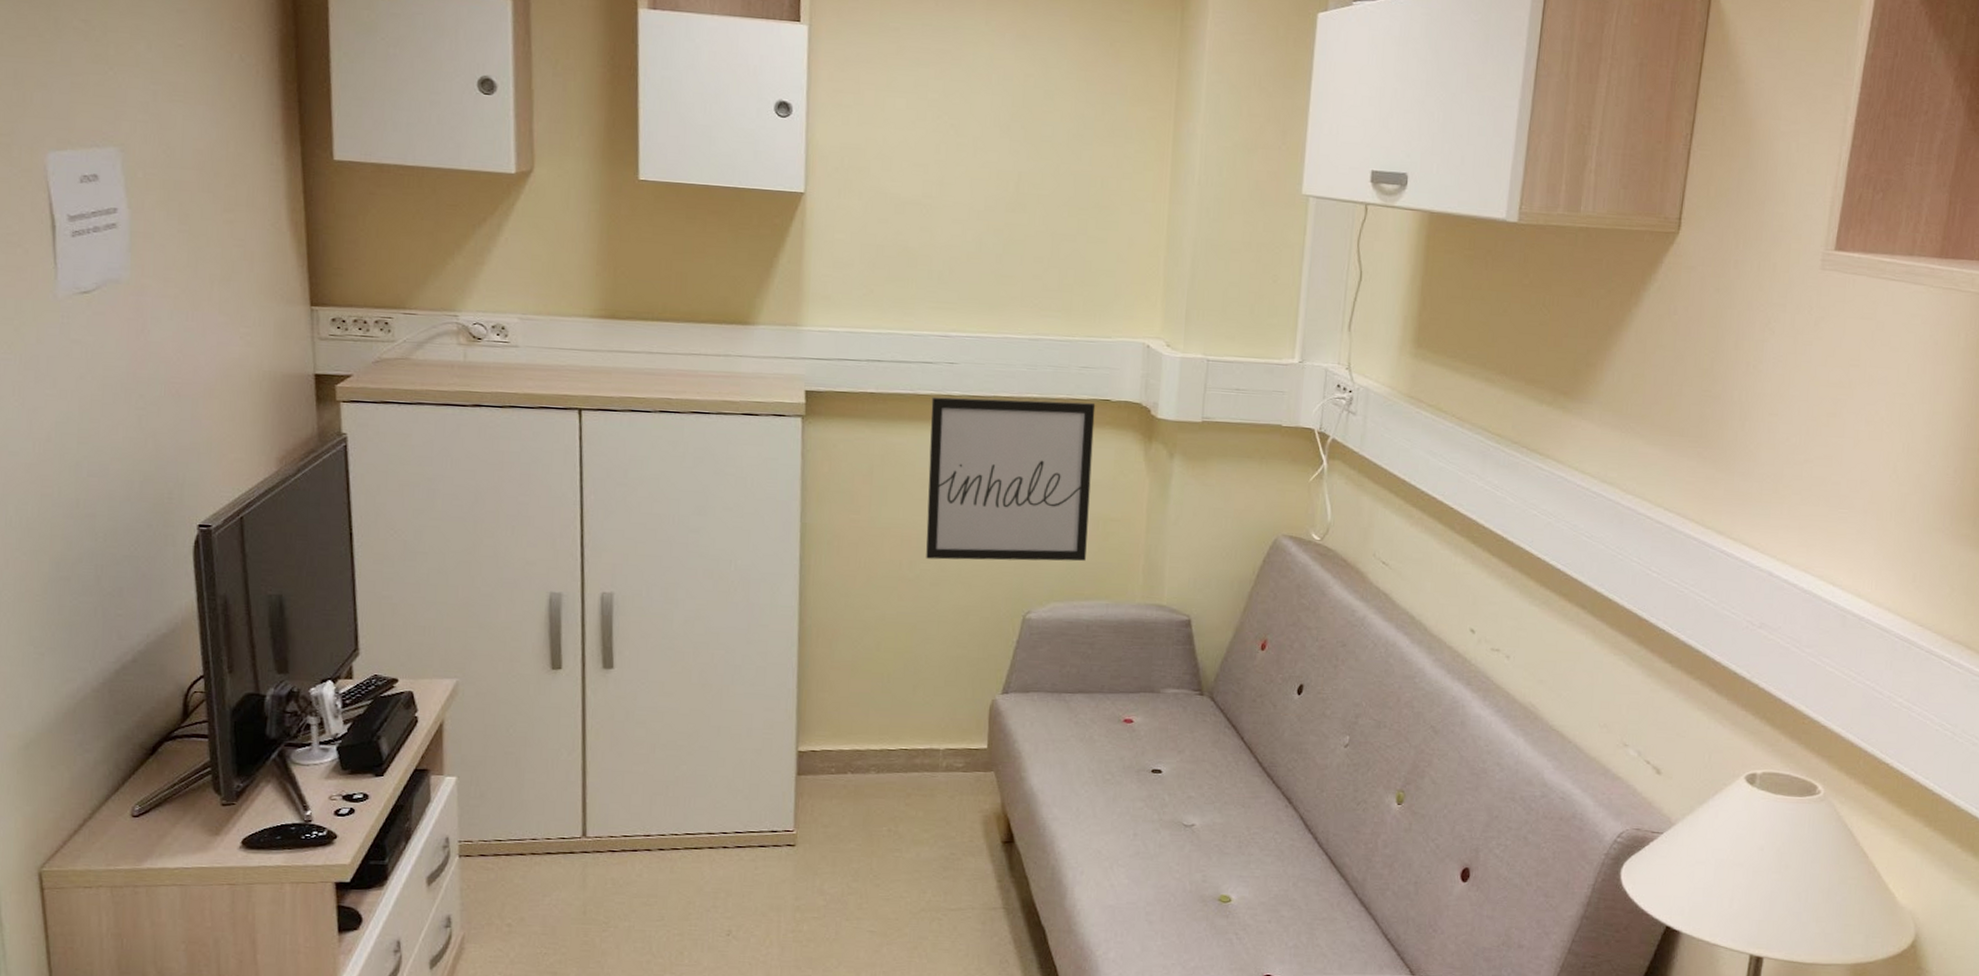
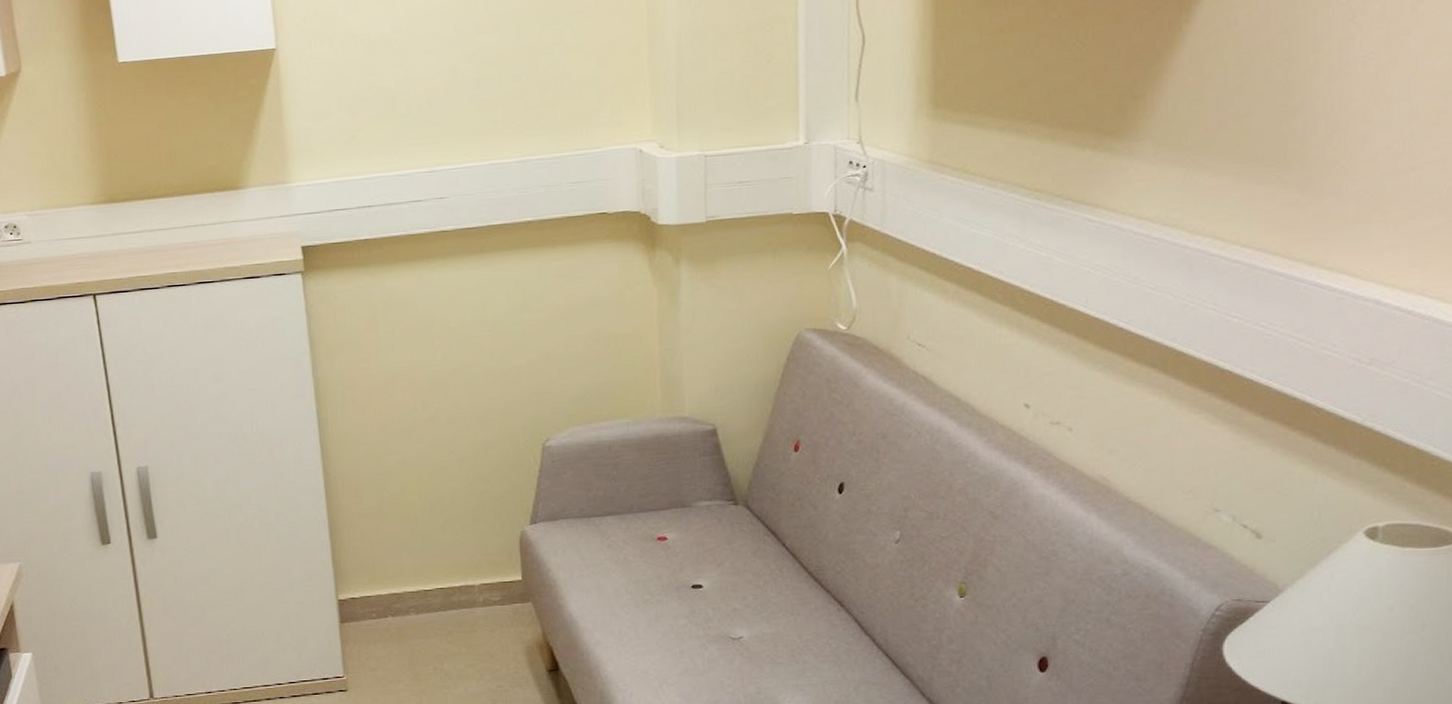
wall art: present [926,397,1096,562] -> none [426,218,600,398]

